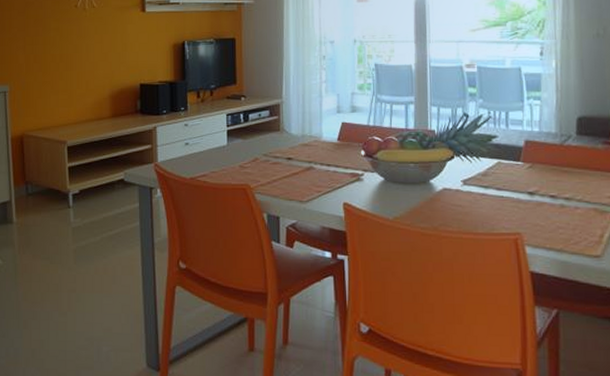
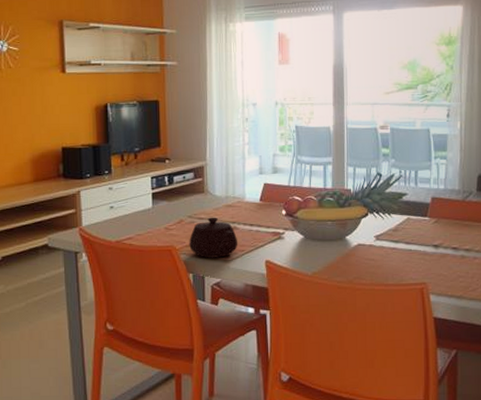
teapot: none [264,156,315,198] -> present [189,217,238,258]

